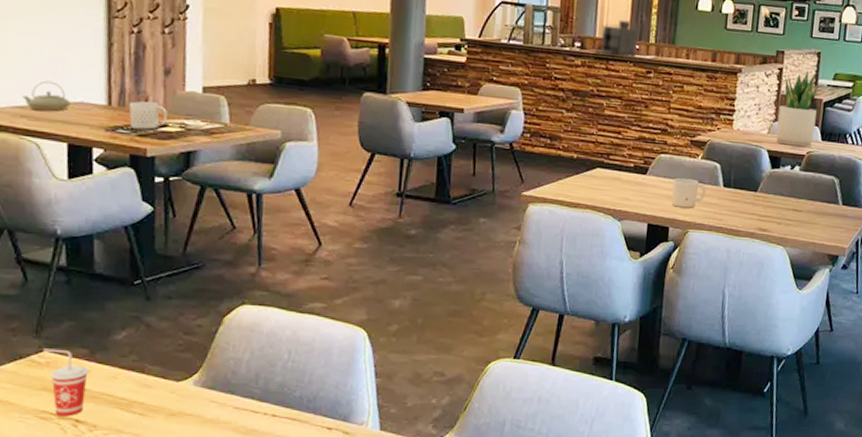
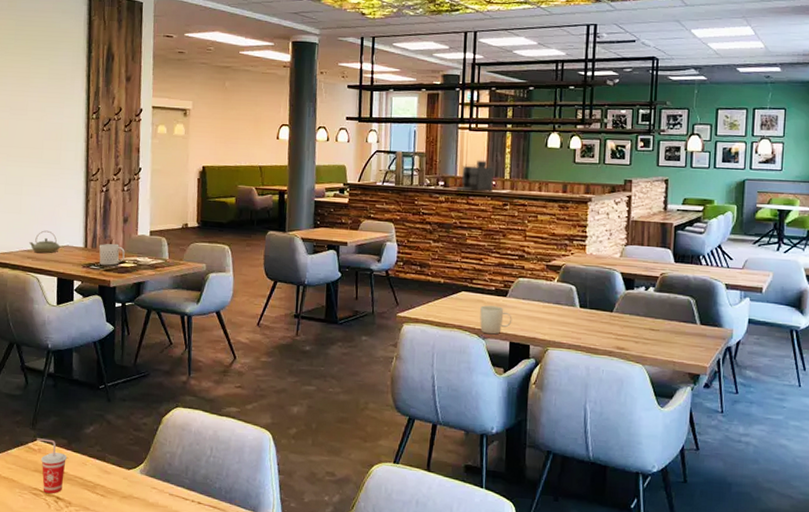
mug: none [615,183,652,216] -> present [479,305,513,335]
mug: present [671,177,707,208] -> none [531,299,564,328]
planter: present [776,70,819,147] -> none [629,197,669,269]

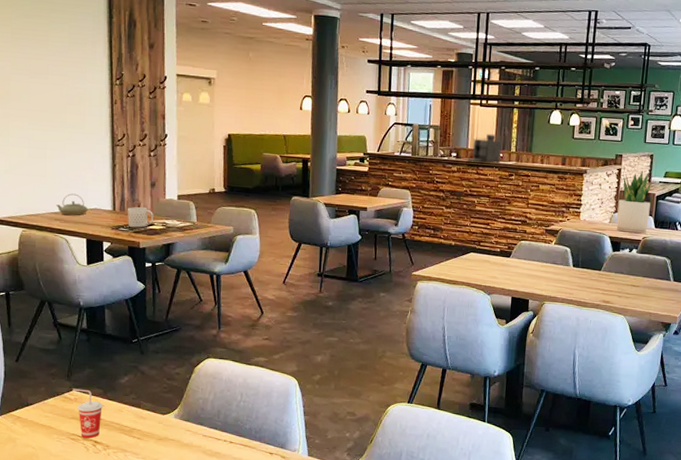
mug: present [479,305,513,335] -> none [486,265,515,291]
planter: none [629,197,669,269] -> present [616,170,652,234]

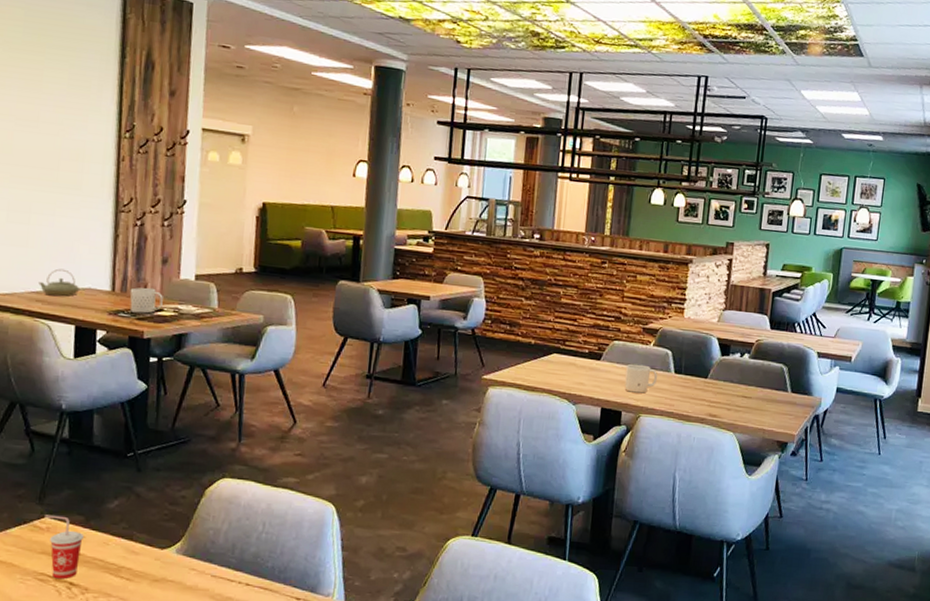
coffee machine: present [466,133,502,164] -> none [551,213,594,249]
mug: none [530,260,559,284] -> present [624,363,658,394]
planter: present [616,170,652,234] -> none [726,261,768,336]

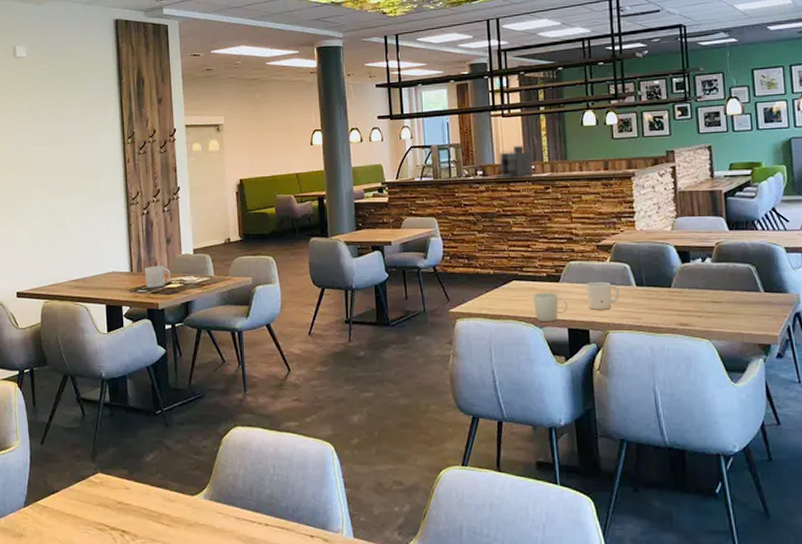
teapot: present [38,268,81,297] -> none [76,258,107,282]
beverage cup: present [45,515,85,580] -> none [98,471,130,528]
coffee machine: none [551,213,594,249] -> present [494,145,533,179]
mug: none [570,369,605,400] -> present [534,292,568,322]

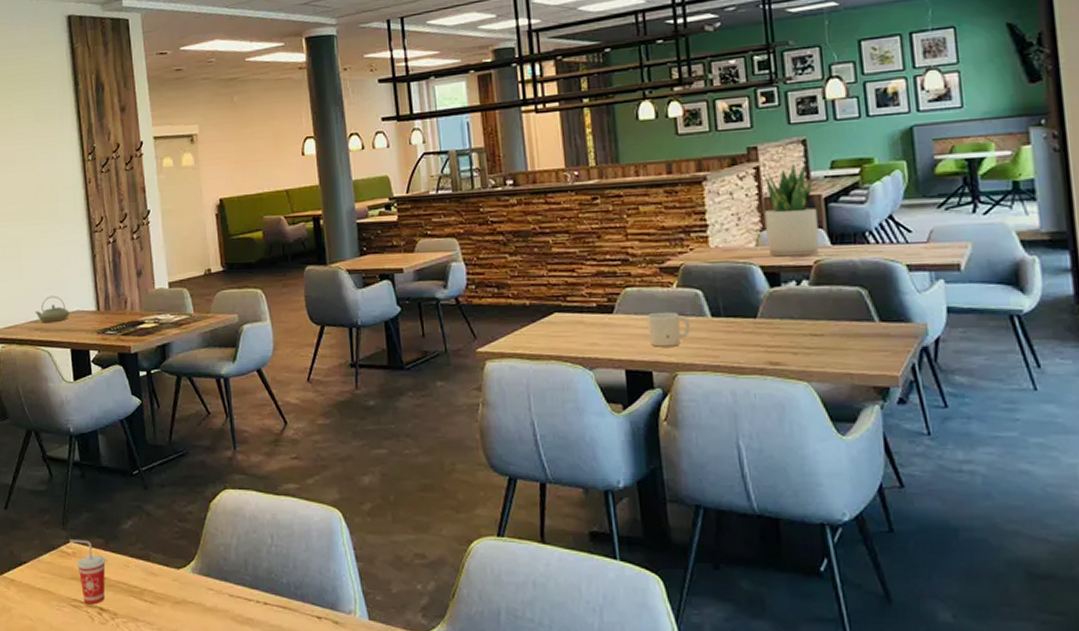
teapot: none [76,258,107,282] -> present [35,295,70,323]
beverage cup: none [98,471,130,528] -> present [70,539,107,605]
mug: present [144,265,171,288] -> none [112,301,145,329]
coffee machine: present [494,145,533,179] -> none [528,146,576,189]
mug: present [534,292,568,322] -> none [581,326,625,363]
planter: none [679,165,720,239] -> present [765,163,819,257]

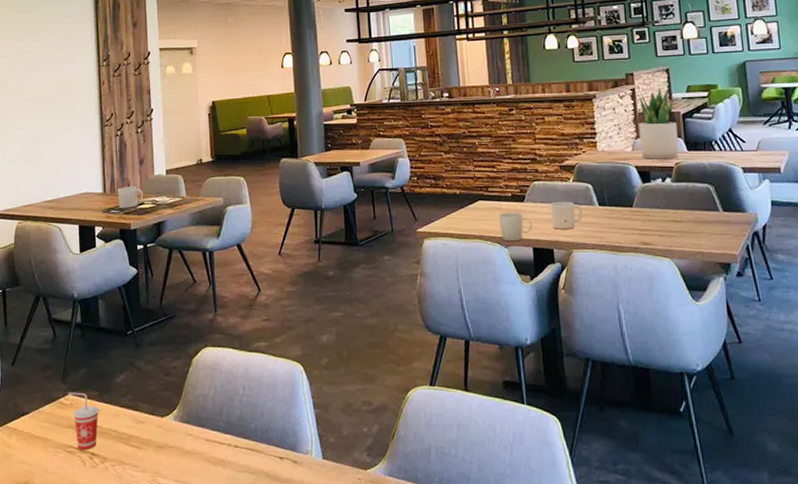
teapot: present [35,295,70,323] -> none [50,179,80,203]
mug: none [112,301,145,329] -> present [117,185,144,208]
mug: none [581,326,625,363] -> present [499,212,533,242]

